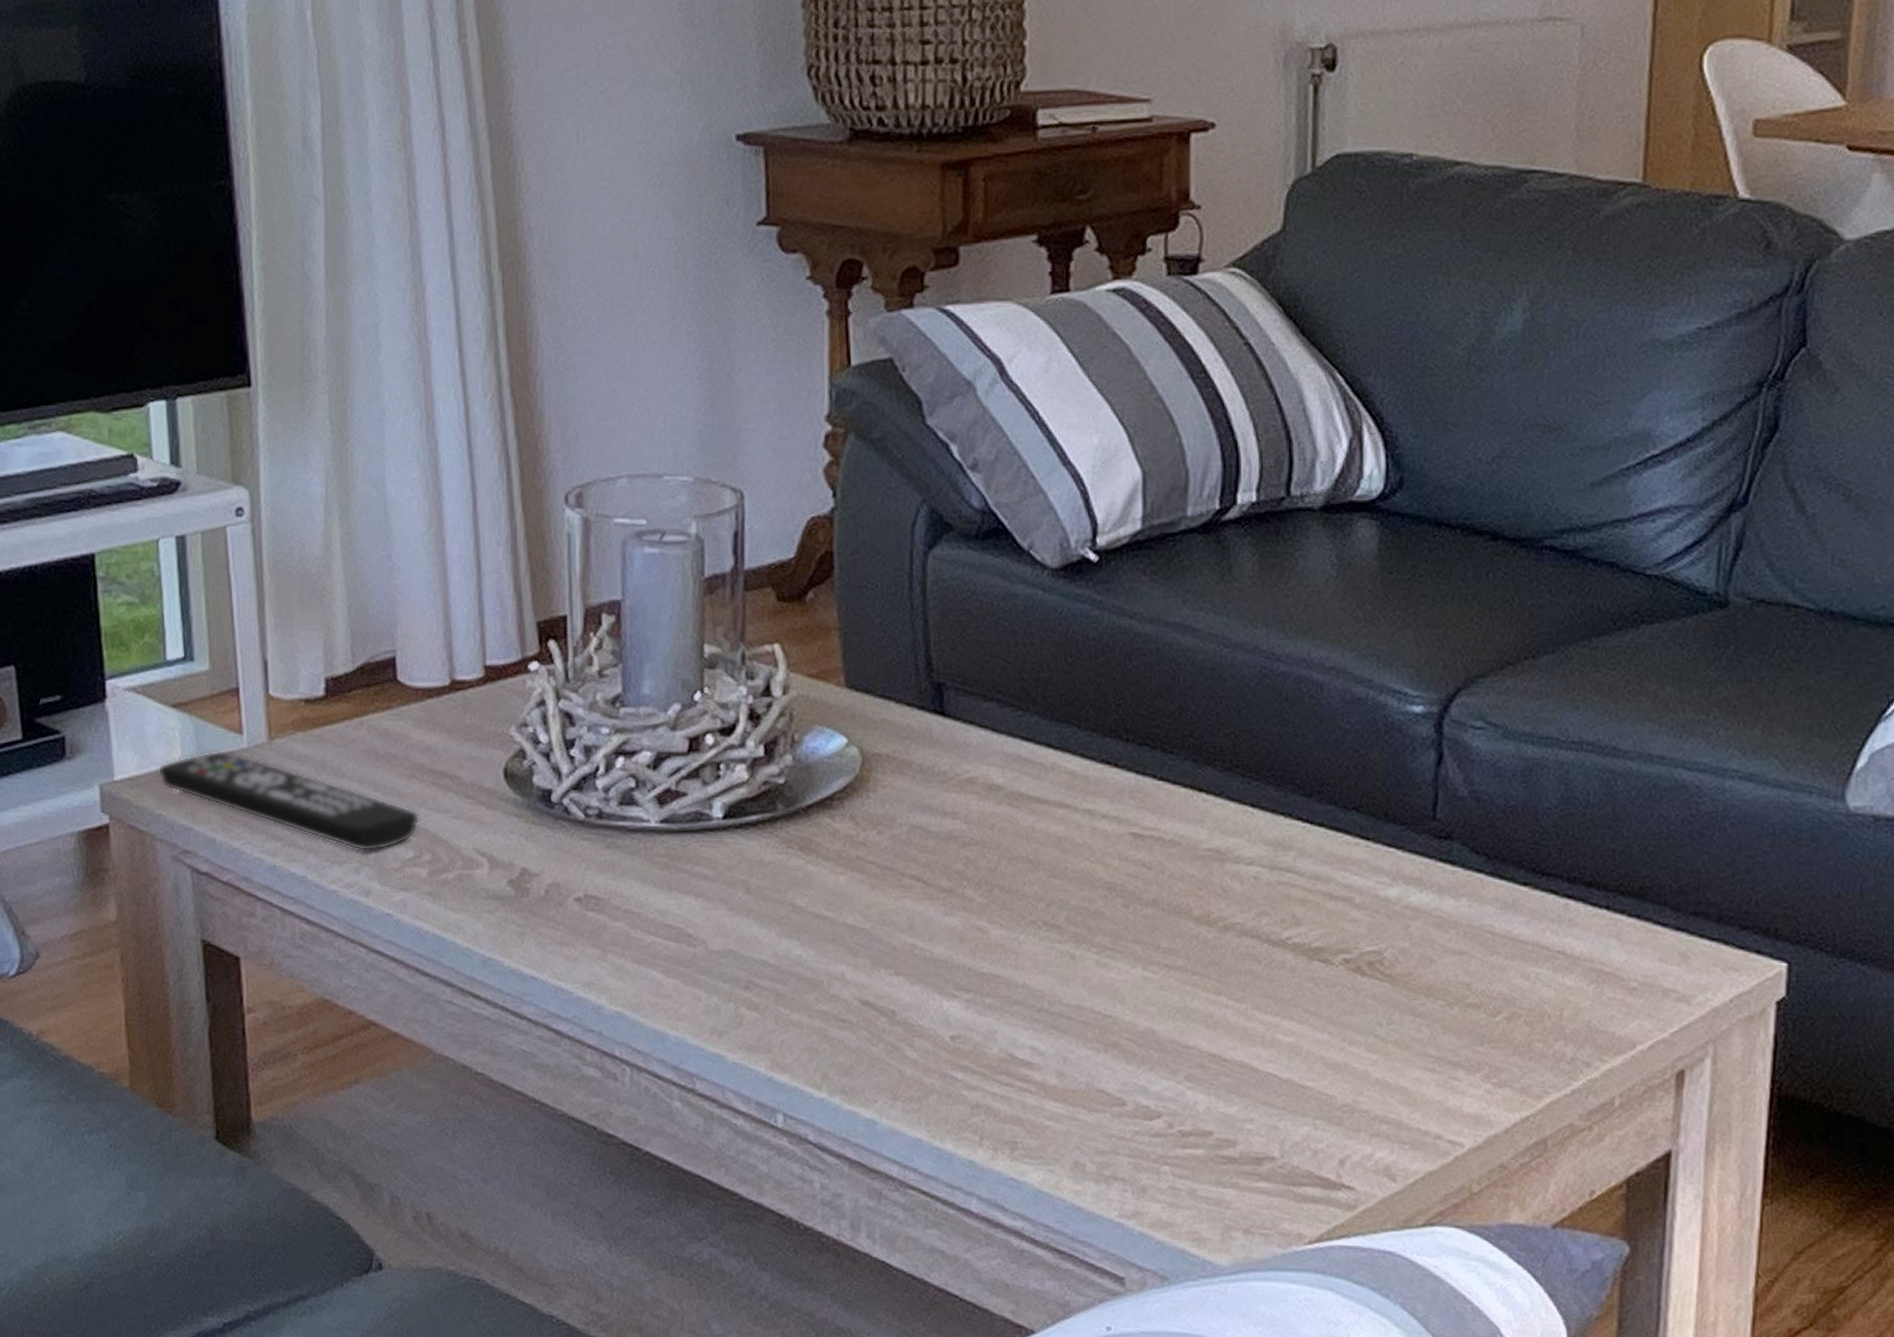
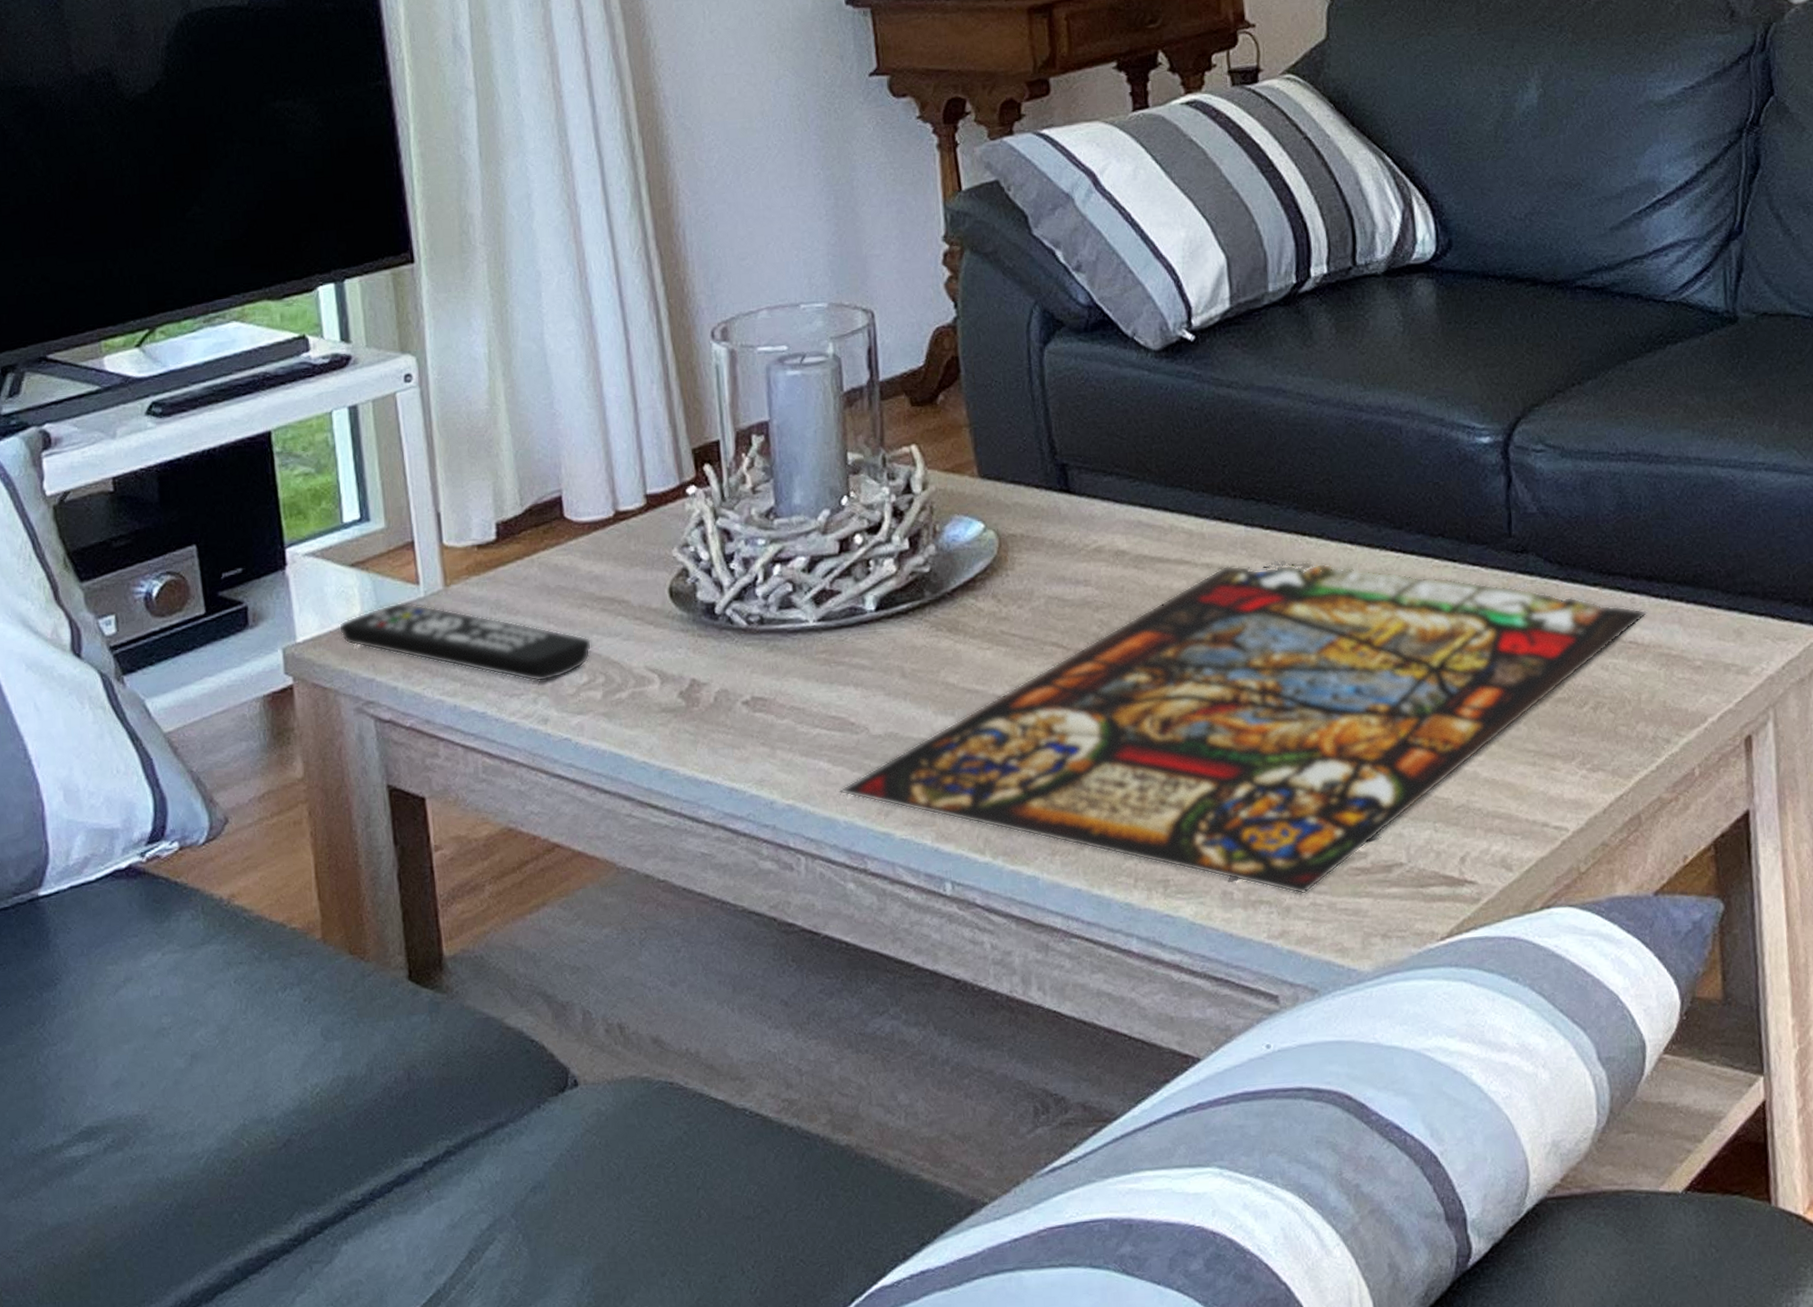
stained glass panel: none [672,814,1582,1176] -> present [840,559,1648,895]

